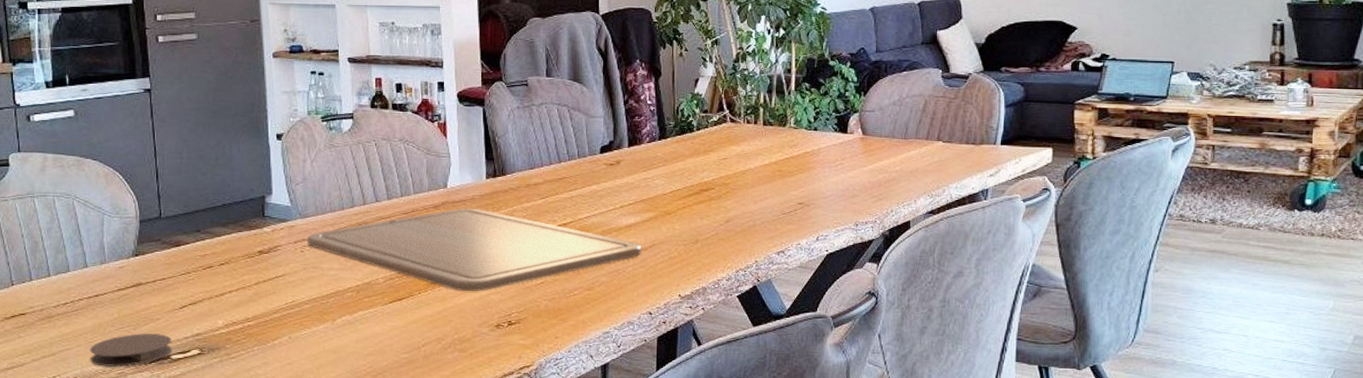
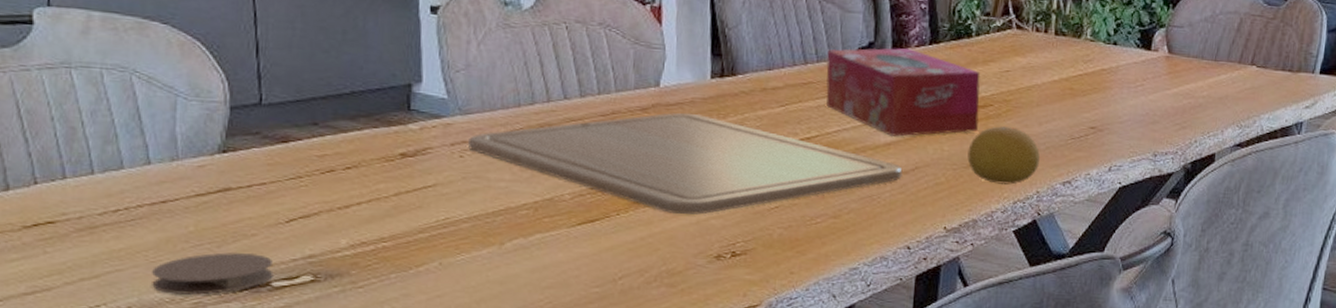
tissue box: none [575,144,703,219] -> present [826,48,981,137]
fruit: none [695,206,756,256] -> present [967,126,1040,185]

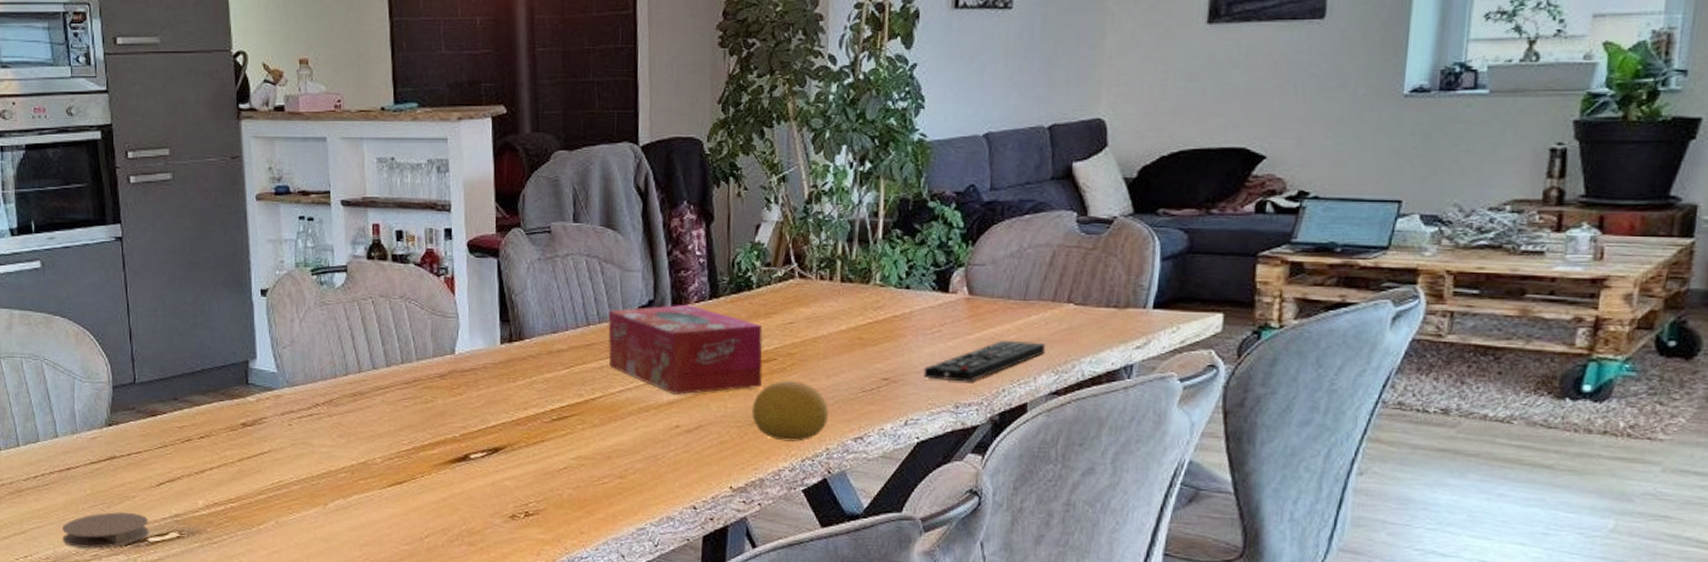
chopping board: present [468,112,903,215] -> none [295,378,686,476]
remote control: none [1126,96,1232,133] -> present [923,340,1046,382]

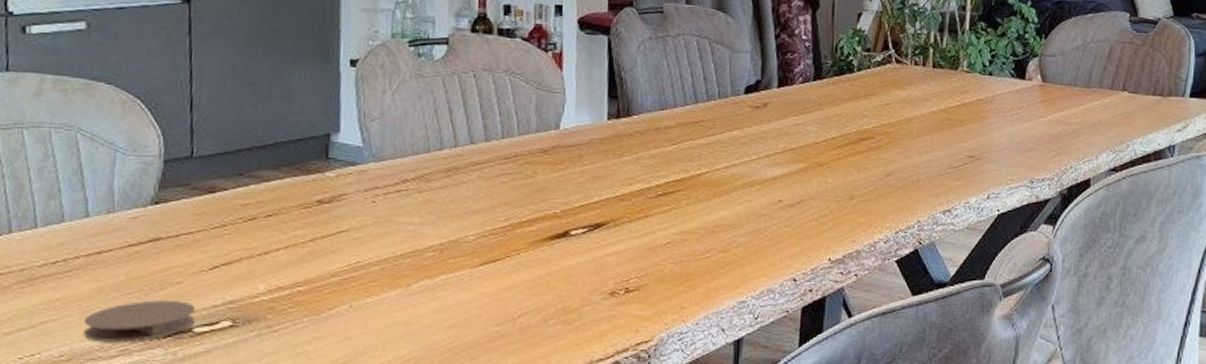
tissue box: present [607,304,763,395] -> none [715,84,862,171]
fruit: present [752,381,828,442] -> none [850,158,920,215]
remote control: present [923,340,1046,382] -> none [1003,122,1106,160]

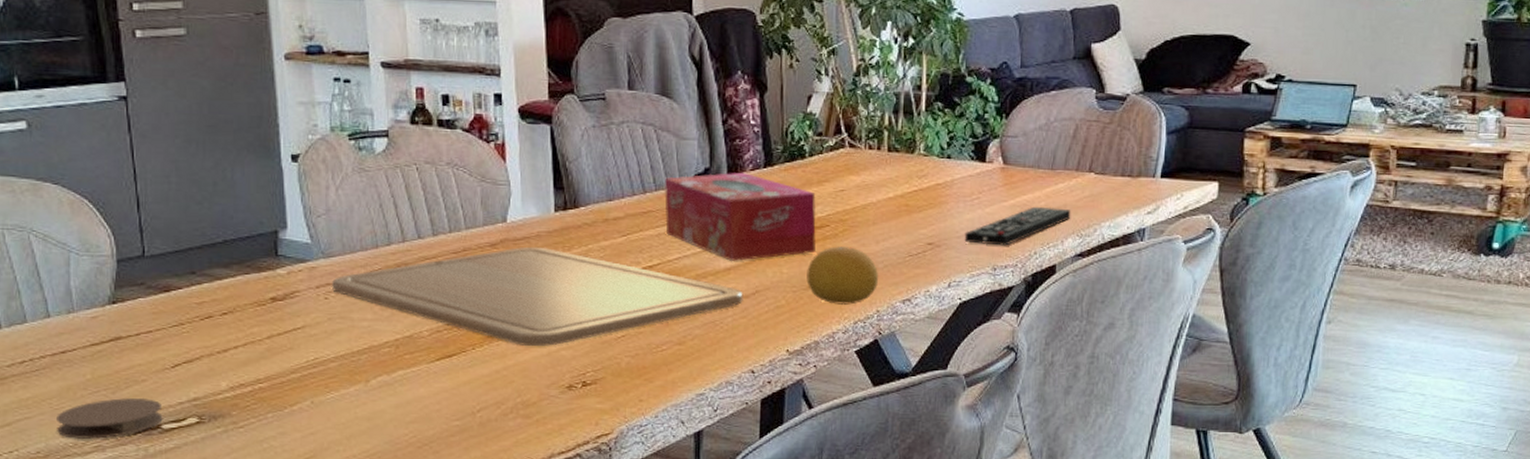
chopping board: none [380,153,789,252] -> present [332,246,743,346]
tissue box: none [715,84,862,171] -> present [664,172,816,261]
fruit: none [850,158,920,215] -> present [806,246,878,305]
remote control: none [1003,122,1106,160] -> present [964,206,1071,246]

